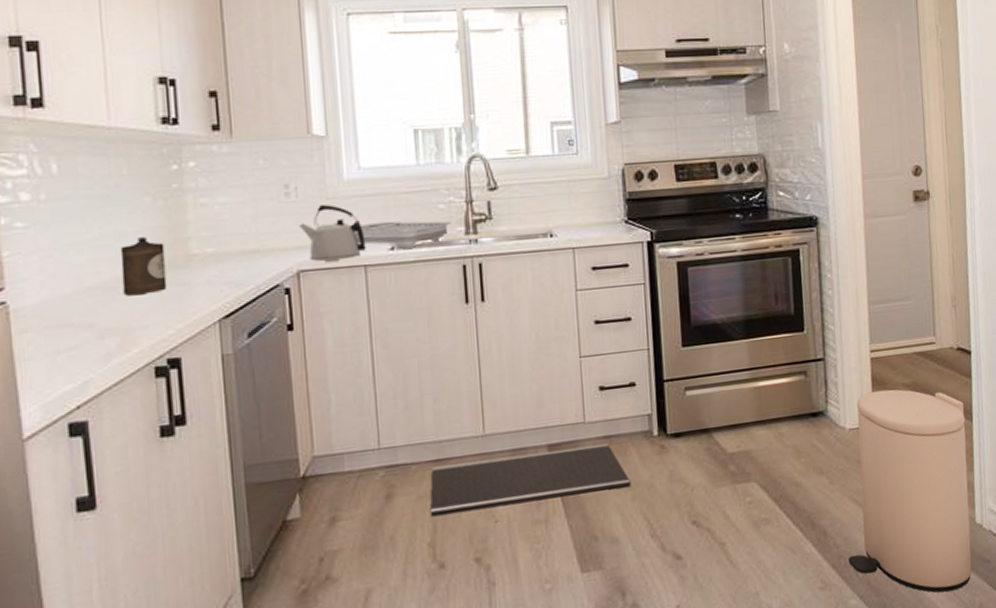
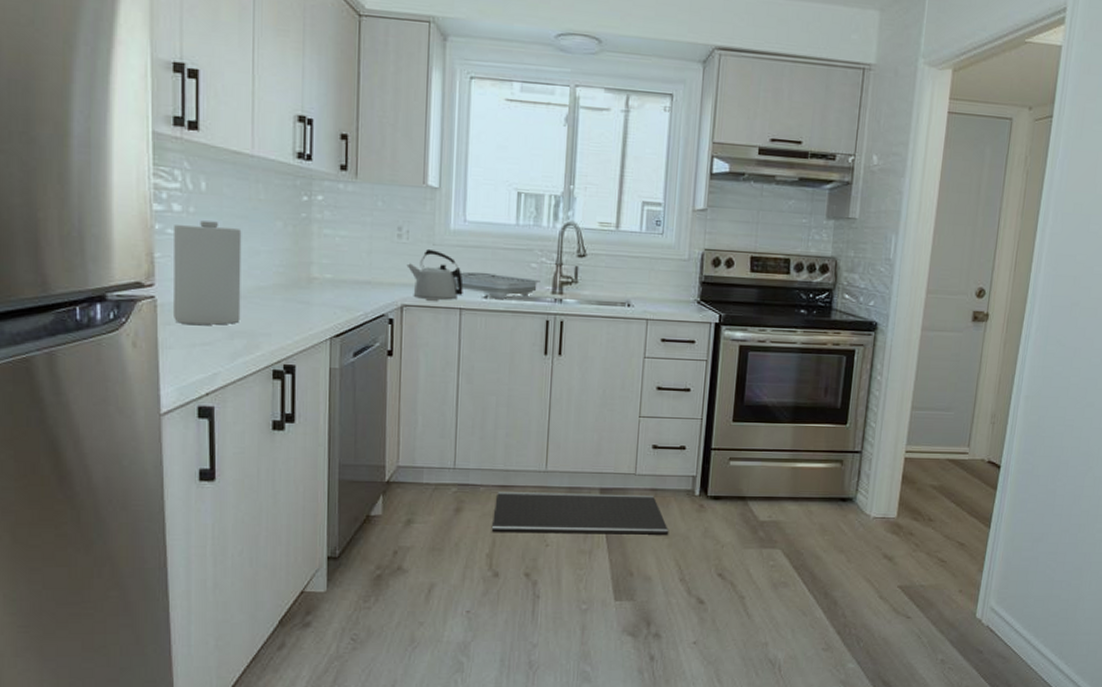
paper towel holder: none [23,206,111,329] -> present [174,220,242,325]
canister: present [120,237,167,296] -> none [252,256,290,307]
pedal bin: present [848,389,972,593] -> none [852,488,985,671]

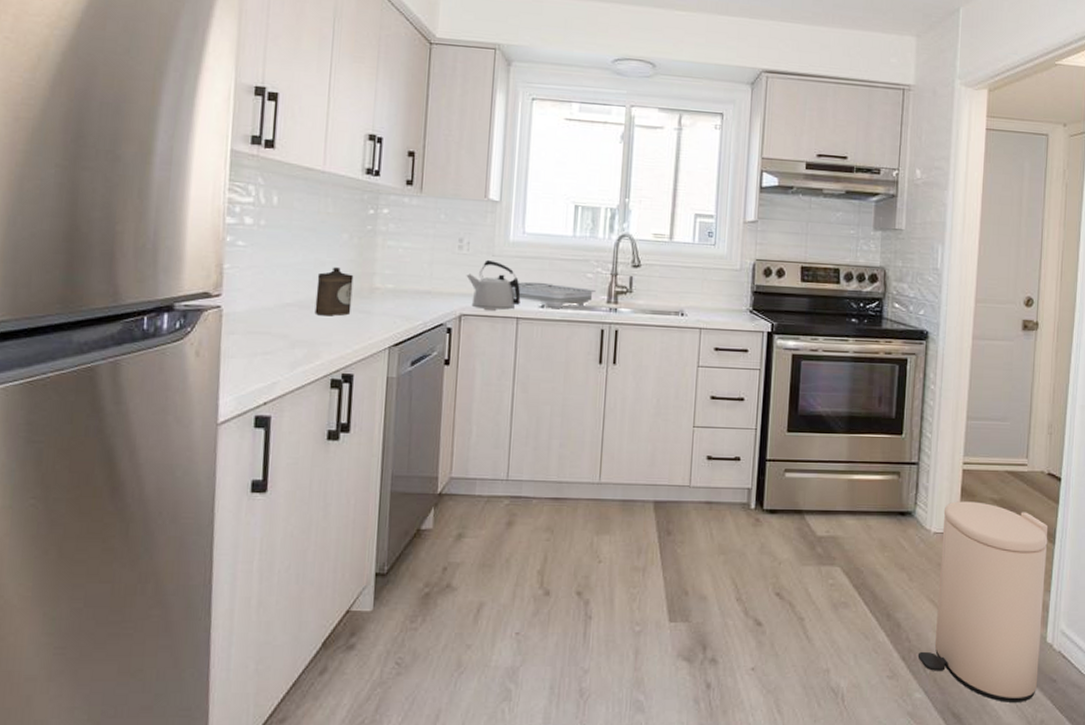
paper towel holder: present [174,220,242,325] -> none [238,233,309,334]
canister: none [252,256,290,307] -> present [314,267,354,317]
door mat: present [492,492,669,535] -> none [544,505,725,551]
pedal bin: none [852,488,985,671] -> present [917,501,1049,702]

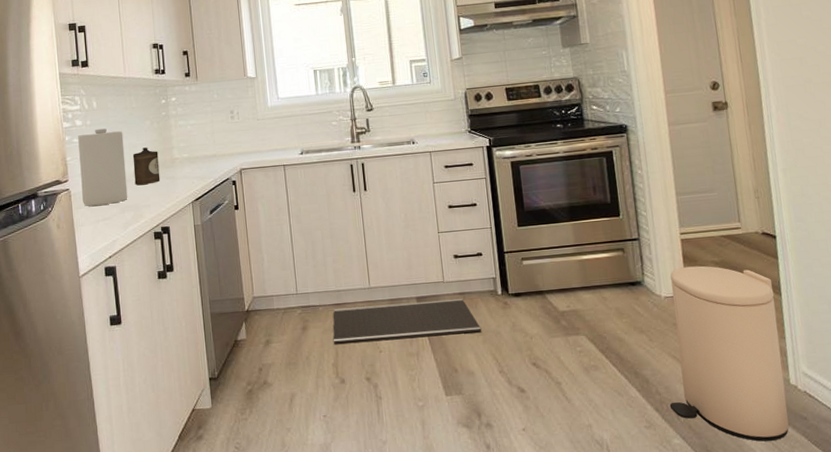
paper towel holder: none [238,233,309,334] -> present [78,128,128,206]
kettle: present [466,259,521,312] -> none [240,123,284,164]
dish rack: present [512,281,596,308] -> none [277,133,341,154]
door mat: none [544,505,725,551] -> present [333,298,482,344]

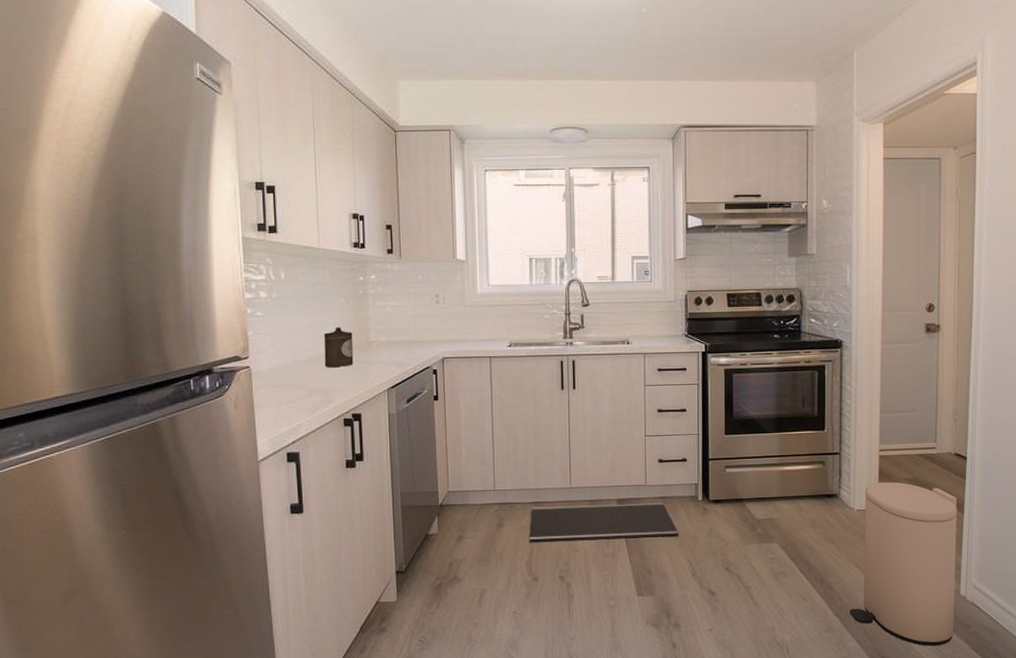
paper towel holder: present [78,128,128,206] -> none [262,303,317,387]

